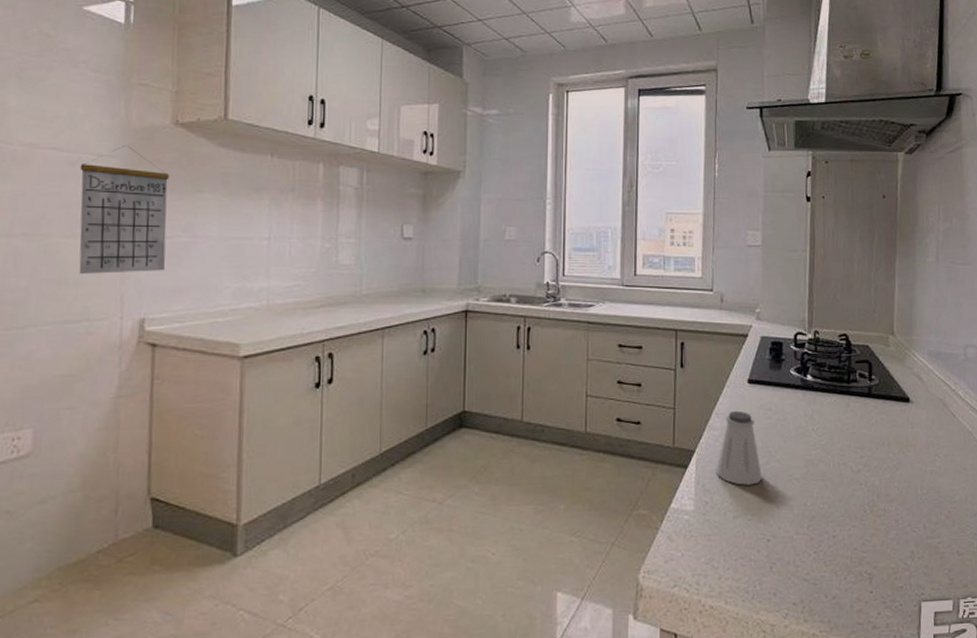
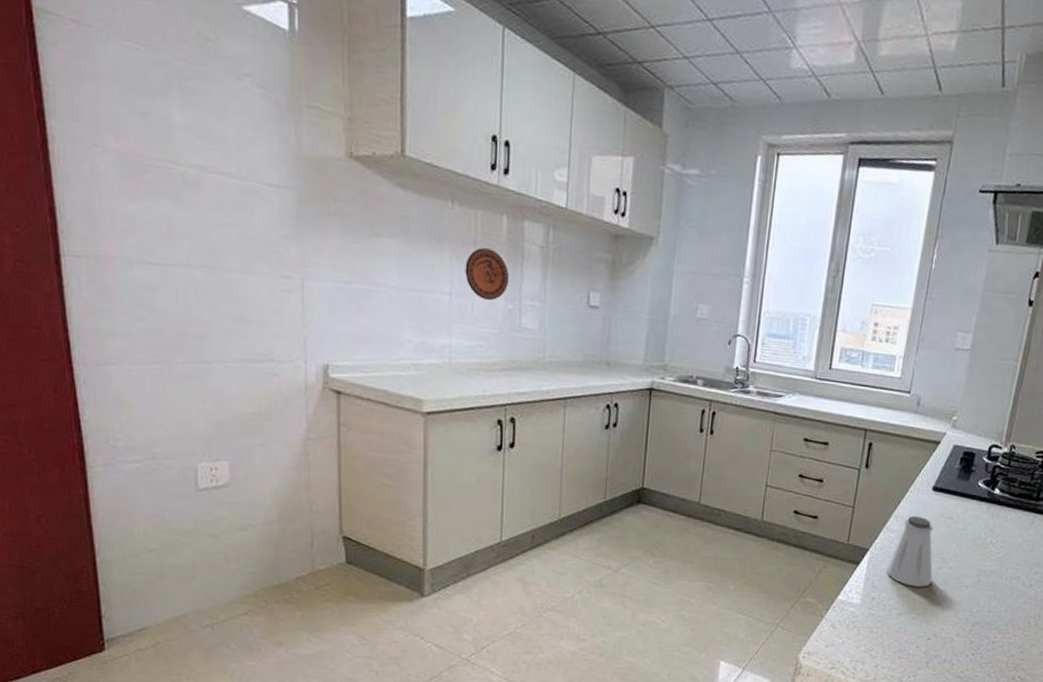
calendar: present [78,145,170,274] -> none [253,176,347,318]
decorative plate: none [283,194,325,242] -> present [465,248,509,301]

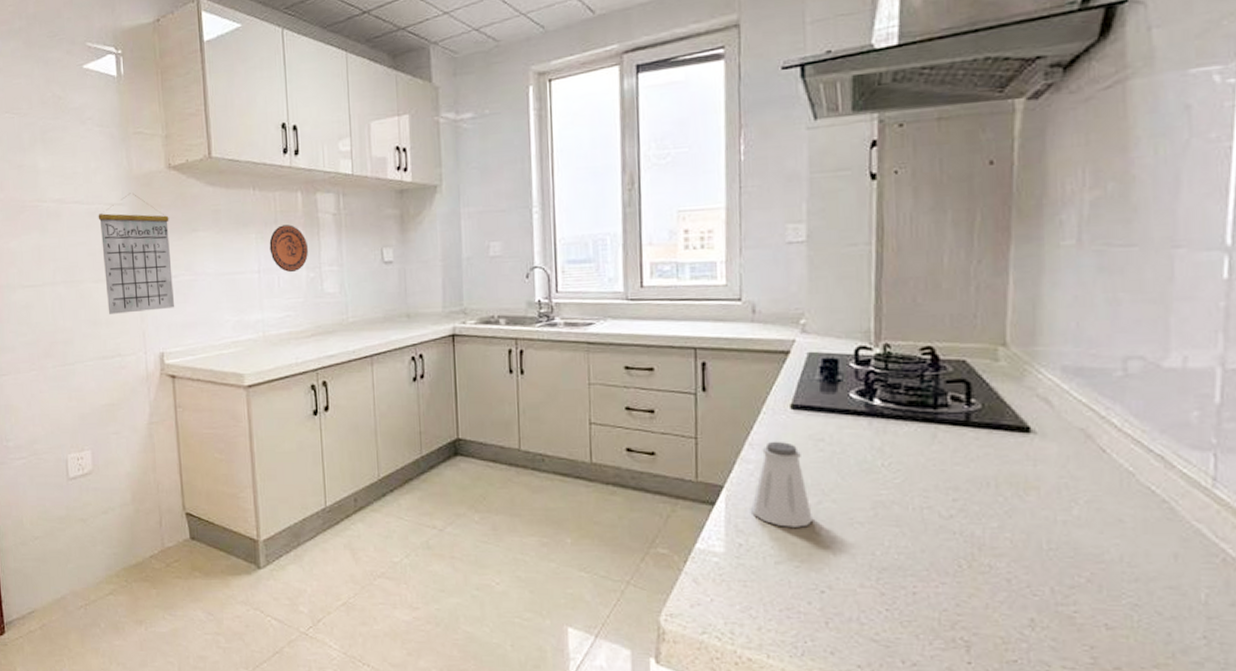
calendar: none [253,176,347,318] -> present [98,192,175,314]

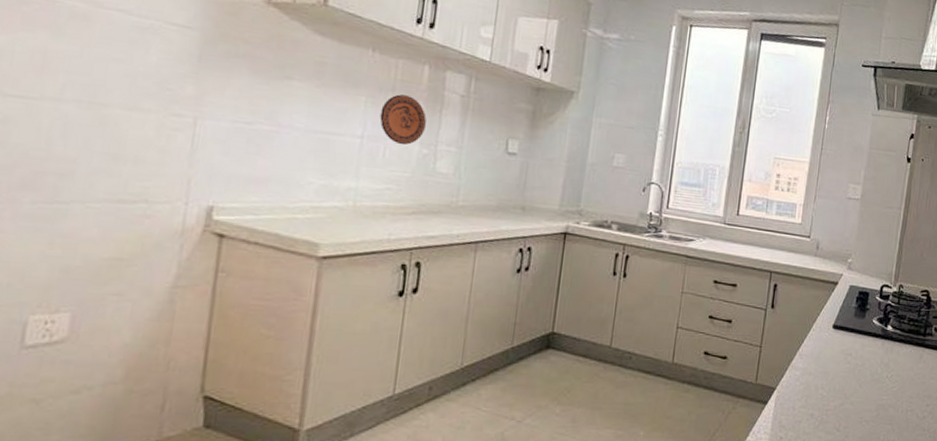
calendar: present [98,192,175,314] -> none [140,17,256,158]
saltshaker: present [751,441,812,527] -> none [793,353,836,424]

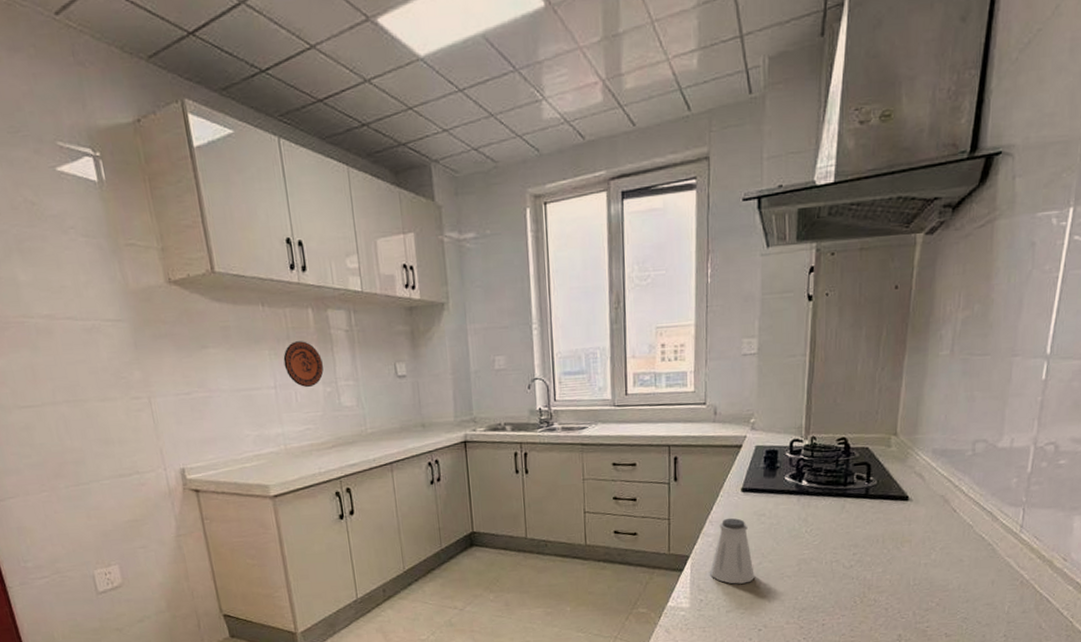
saltshaker: none [793,353,836,424] -> present [710,518,754,584]

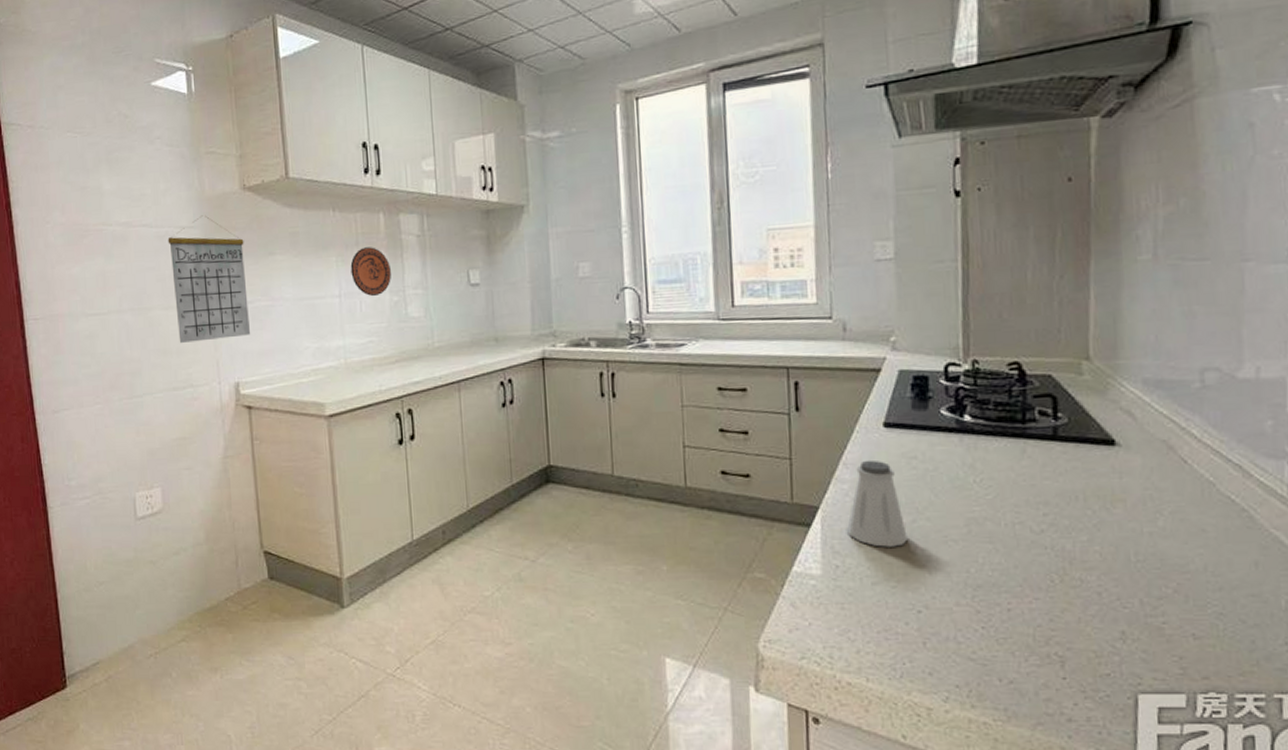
calendar: none [95,308,192,433] -> present [168,215,251,343]

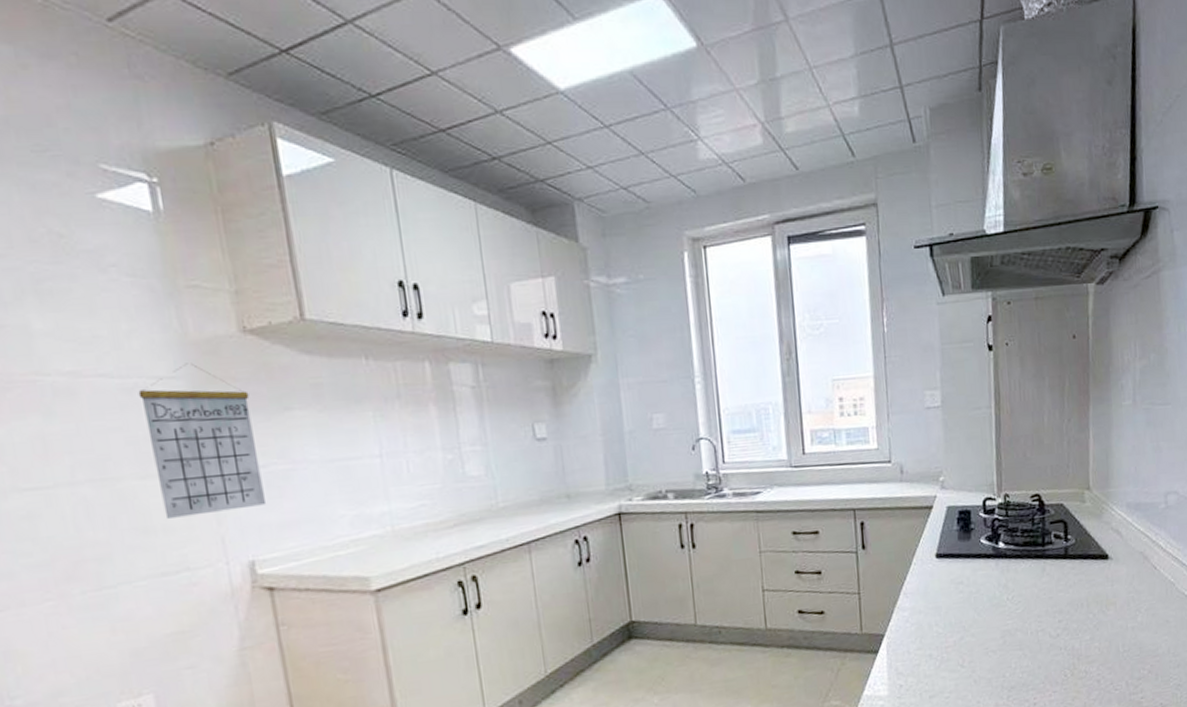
decorative plate: present [350,247,391,297] -> none [392,399,444,456]
saltshaker: present [847,460,908,547] -> none [908,588,957,664]

